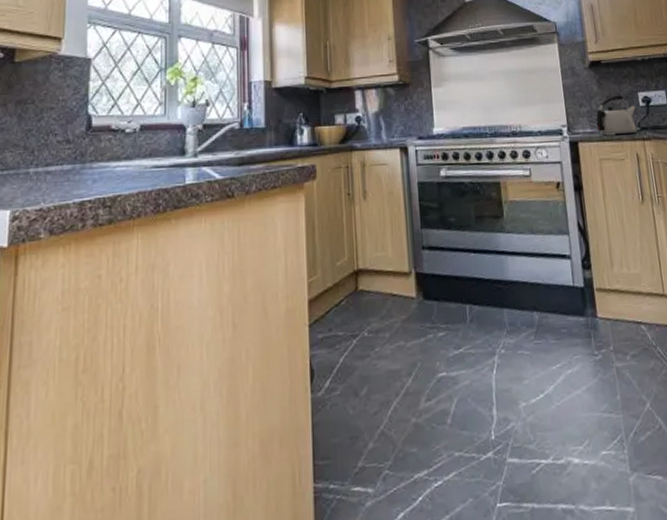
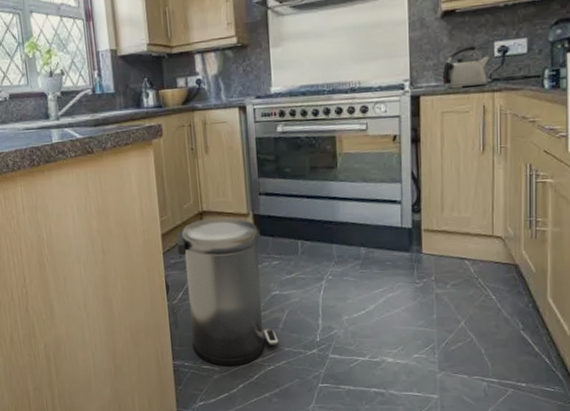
pedal bin: none [326,276,449,487] -> present [176,217,280,367]

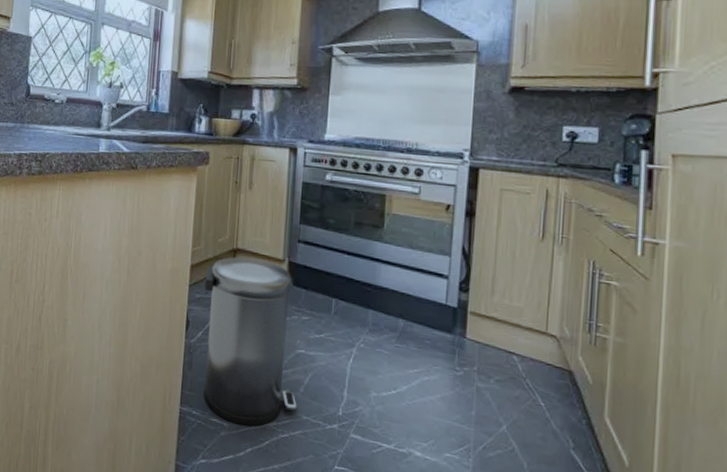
kettle: present [442,46,490,89] -> none [504,126,557,170]

